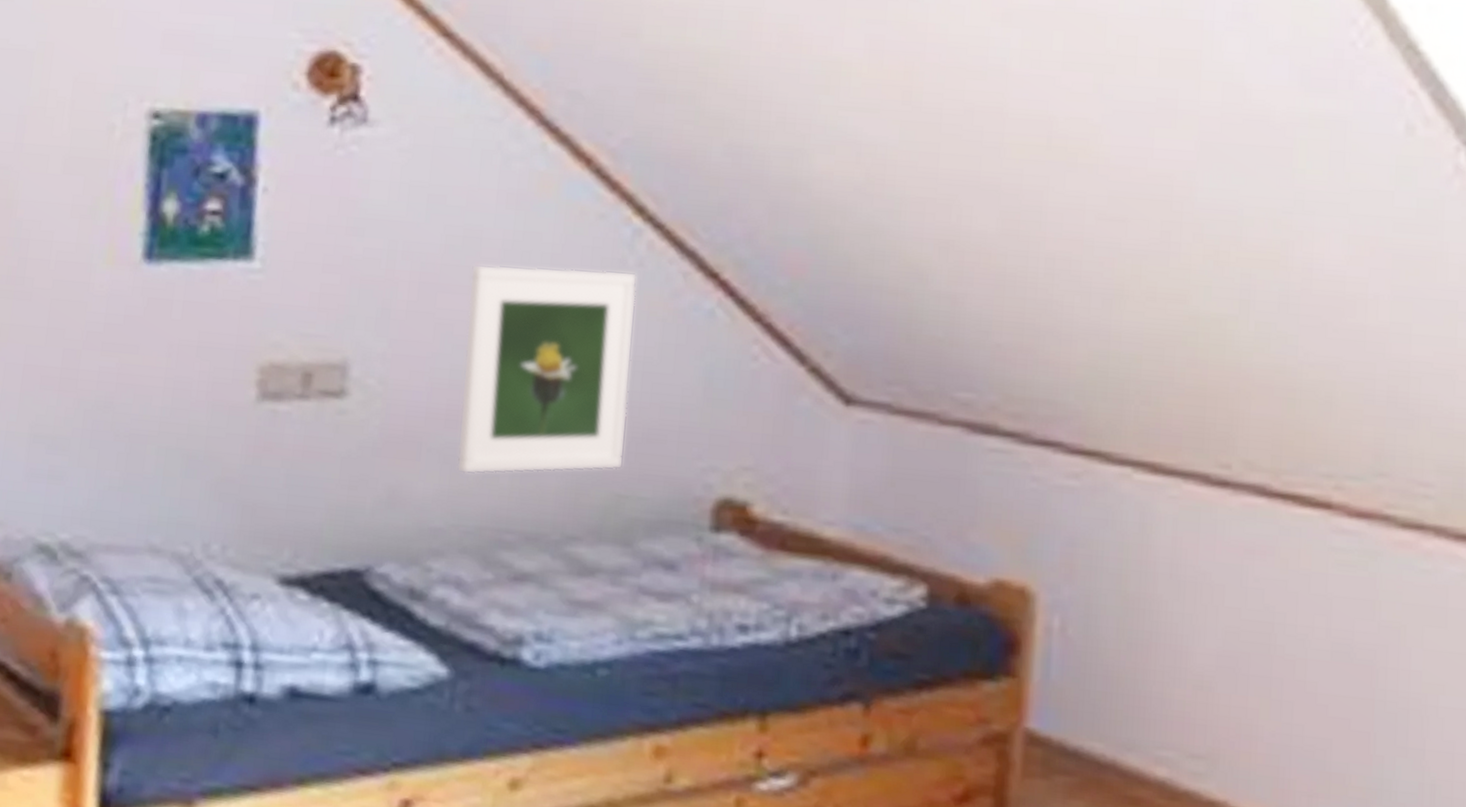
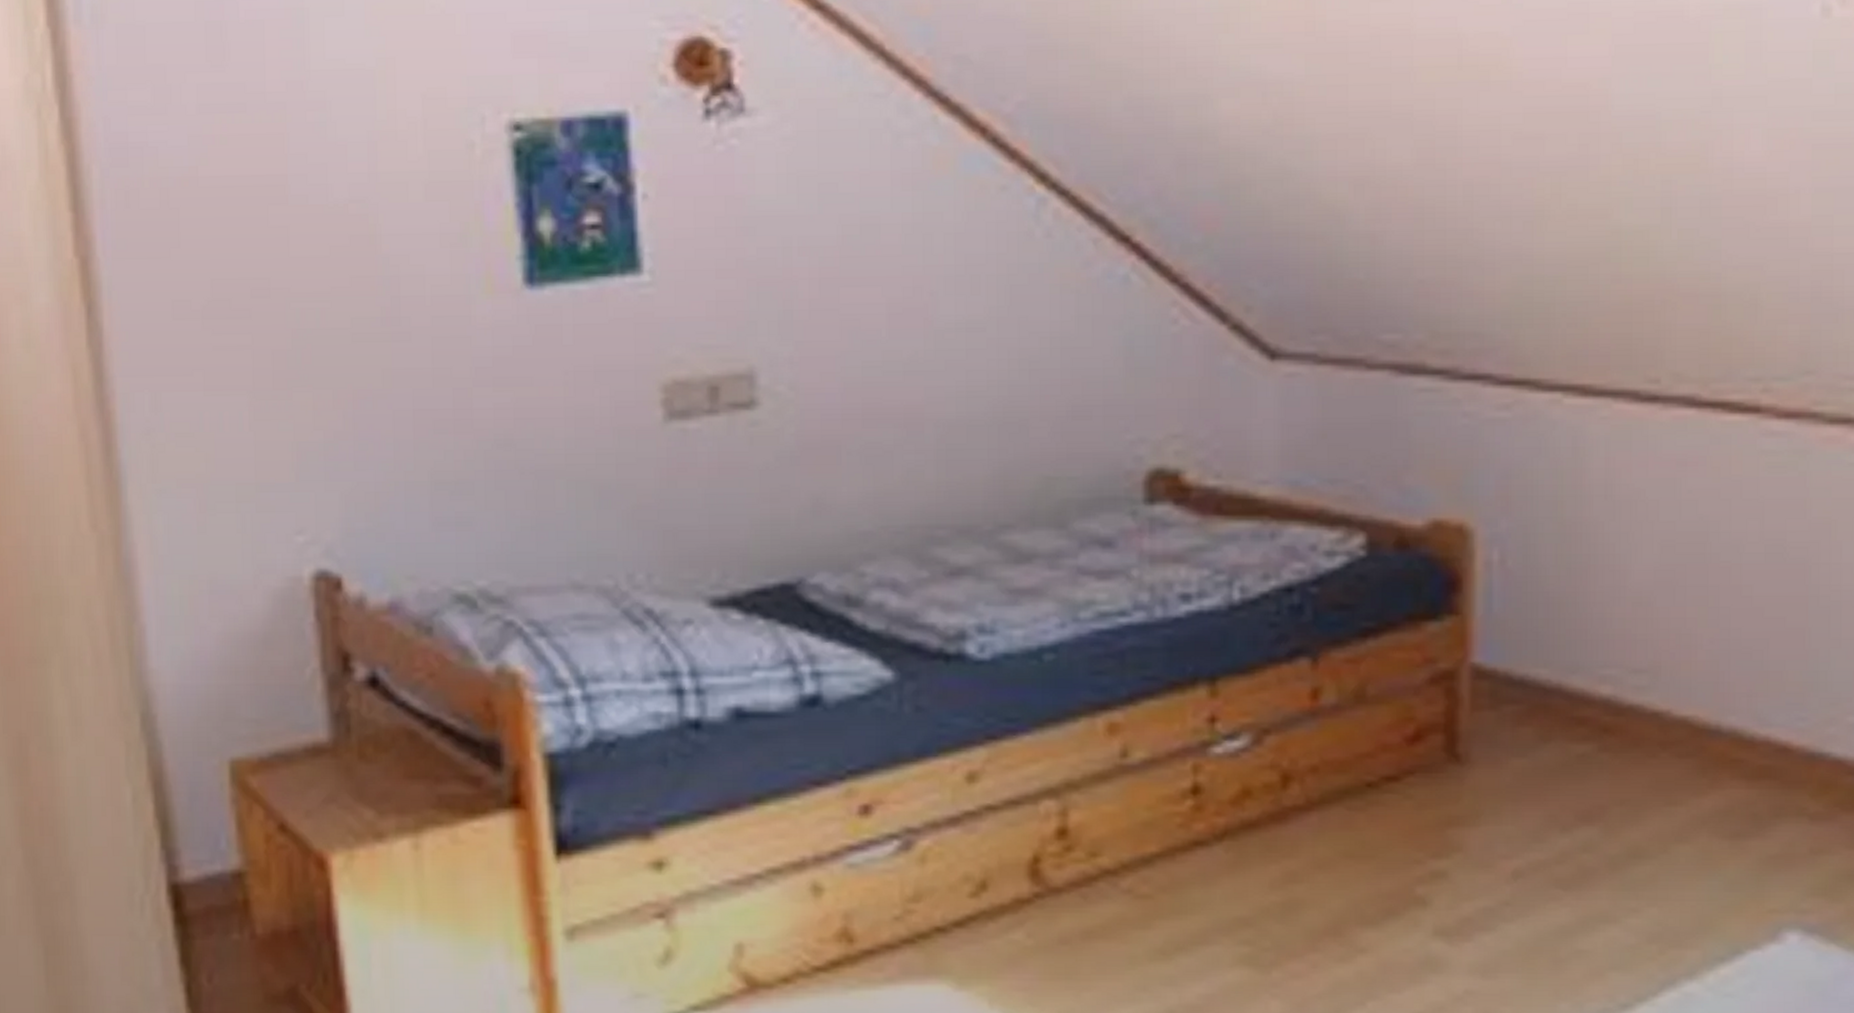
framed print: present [456,264,638,475] -> none [872,244,1050,473]

